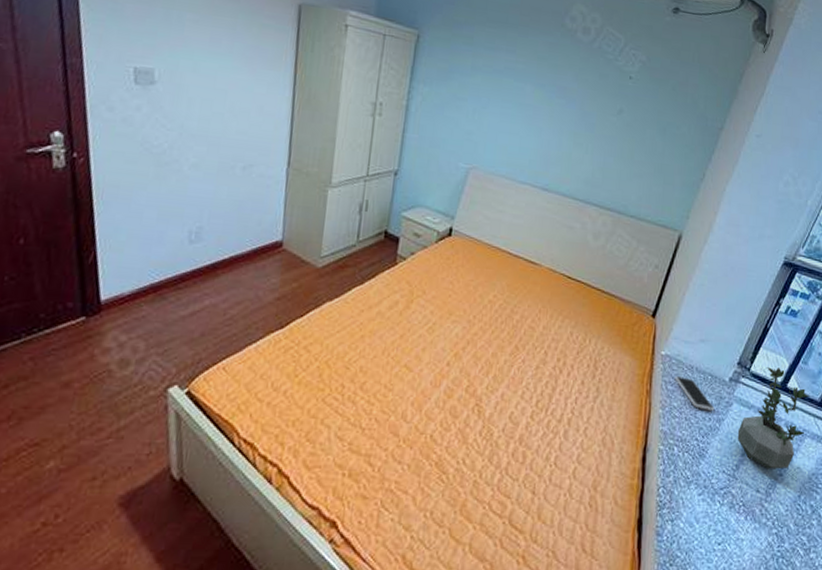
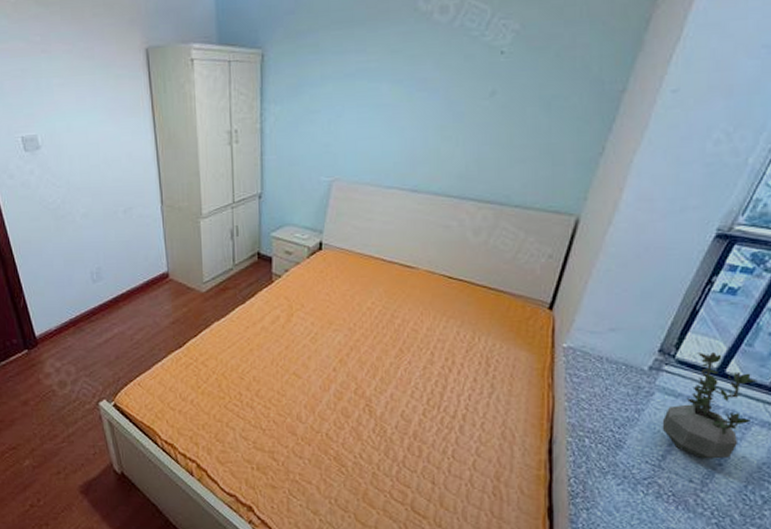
smartphone: present [674,376,715,411] -> none [581,368,632,401]

